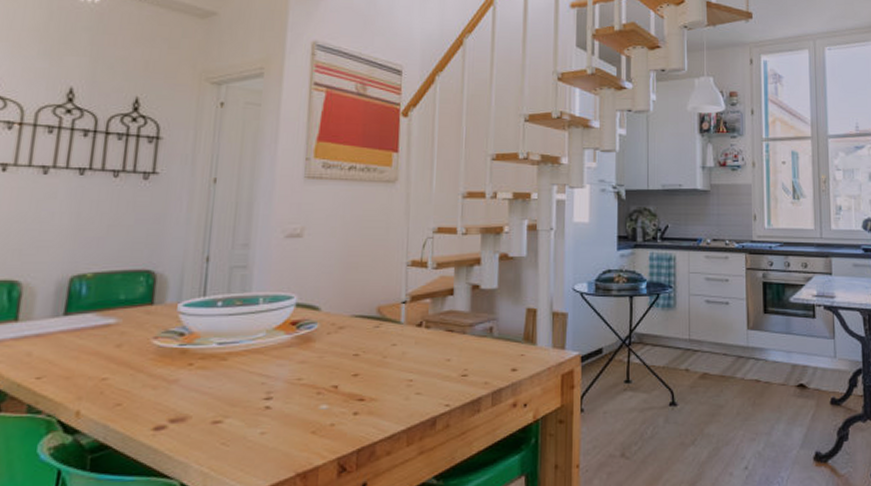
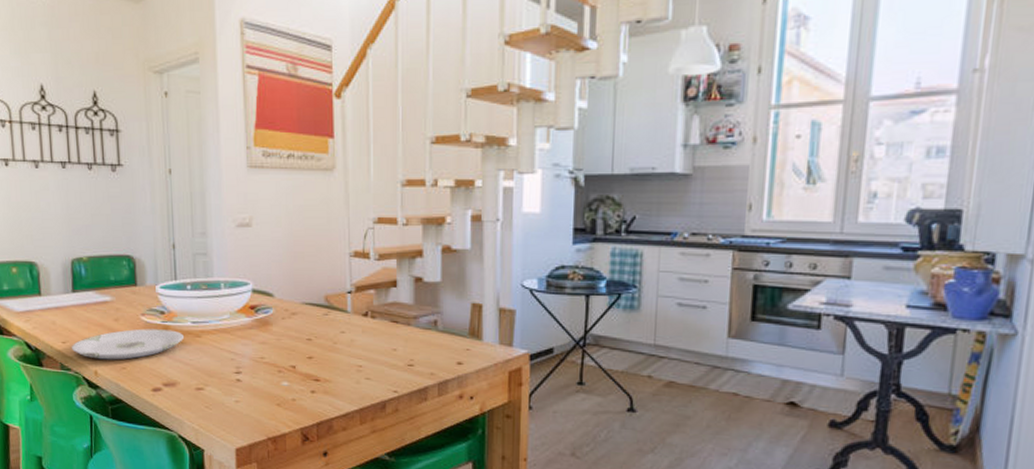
plate: none [47,354,205,396] -> present [71,328,184,360]

